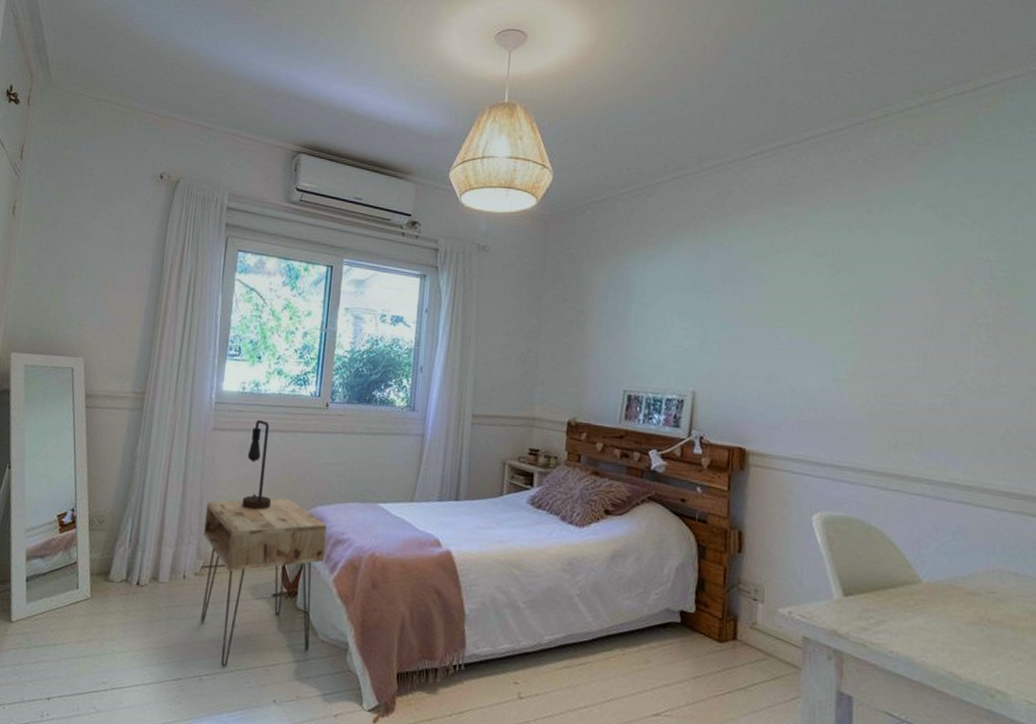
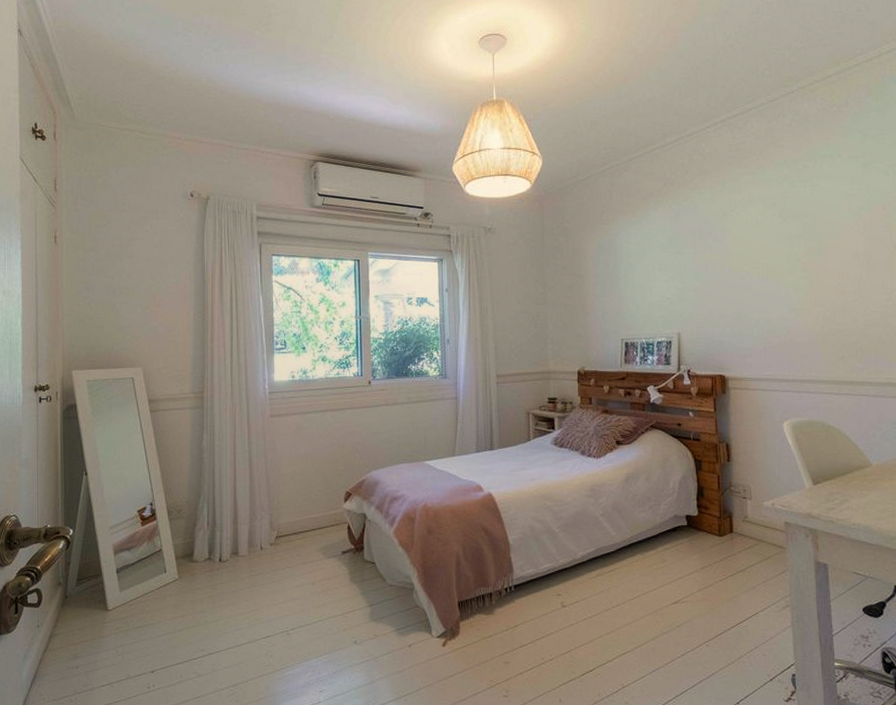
nightstand: present [200,498,327,668] -> none [273,468,383,621]
table lamp: present [241,419,272,510] -> none [304,402,331,481]

